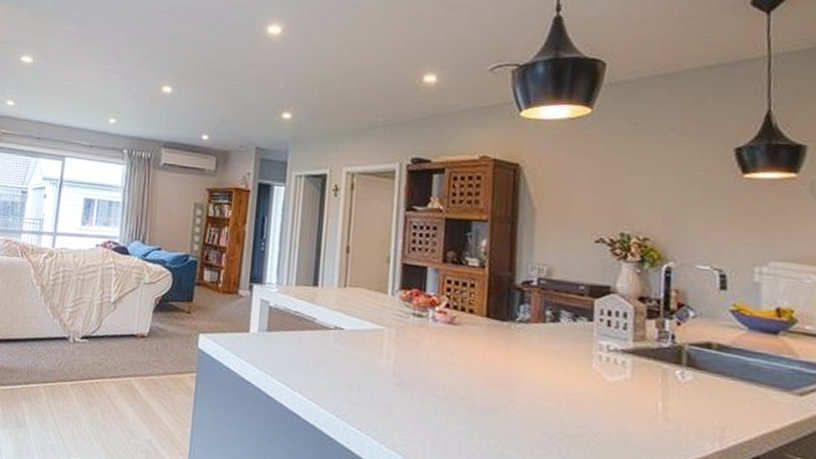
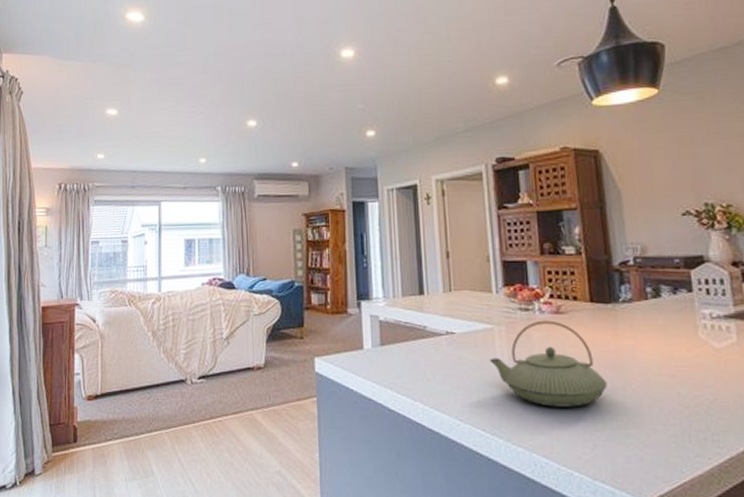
teapot: none [374,328,491,420] -> present [489,320,607,407]

